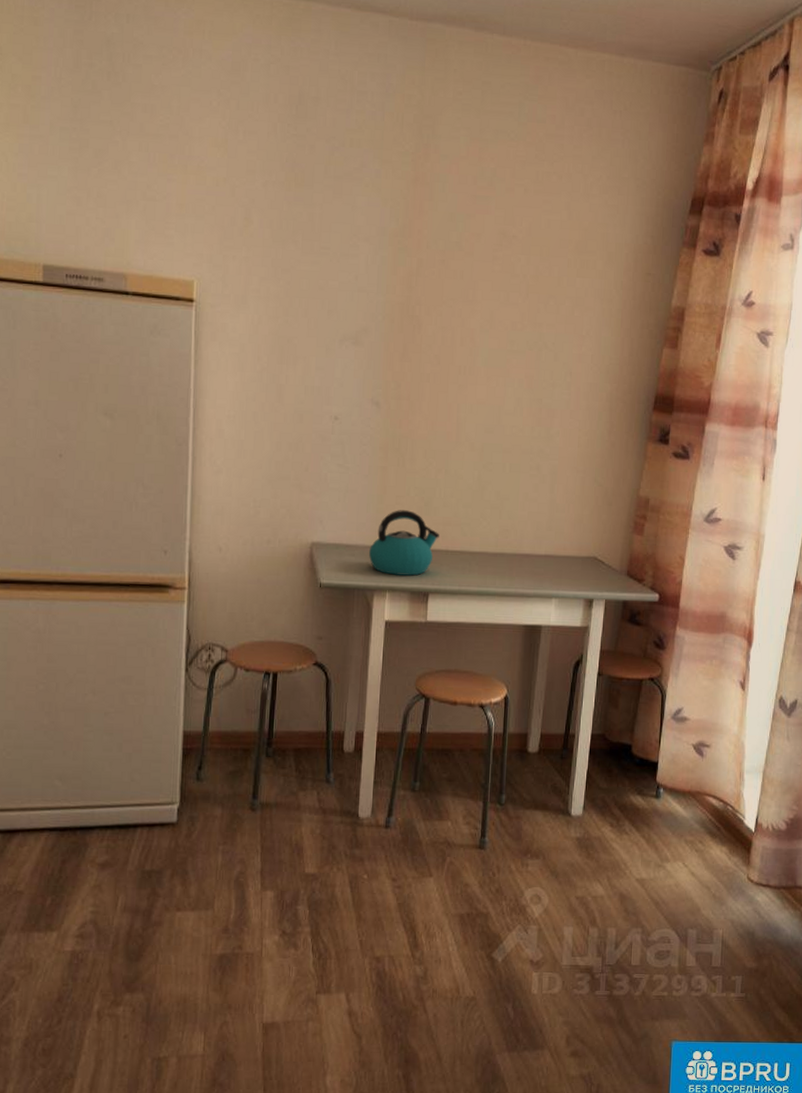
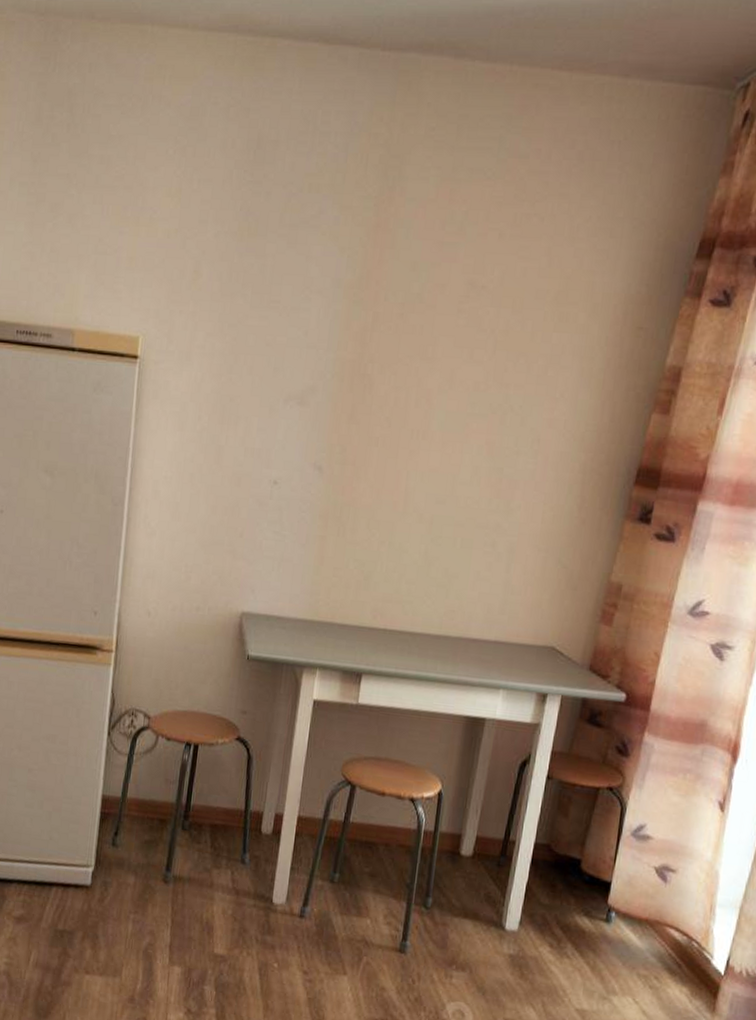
kettle: present [369,510,439,576] -> none [301,583,378,654]

